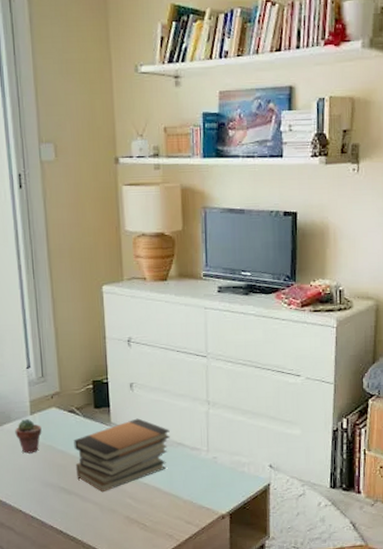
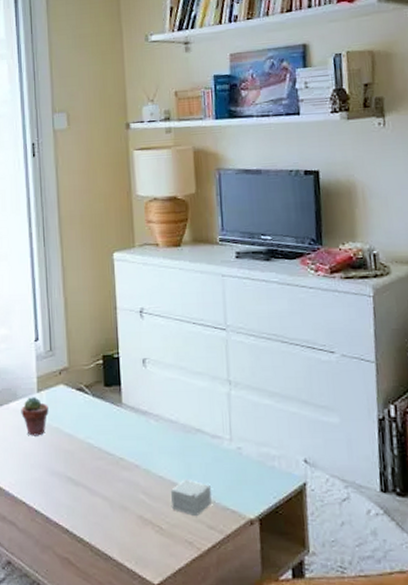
book stack: present [74,418,170,493] -> none [82,399,187,485]
small box: none [155,484,190,515] -> present [171,478,212,517]

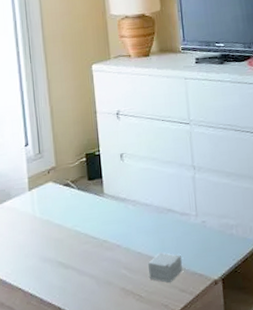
potted succulent: present [21,397,49,436] -> none [14,195,40,230]

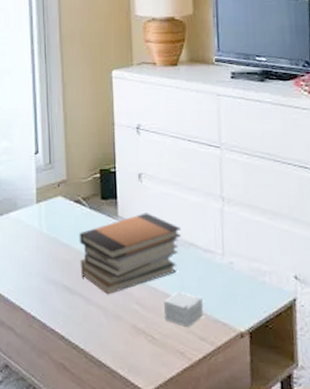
book stack: none [69,187,160,265] -> present [79,213,181,295]

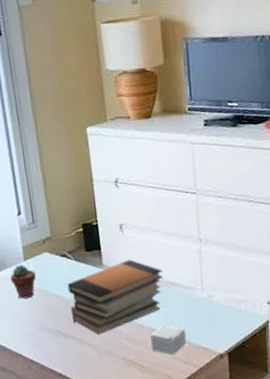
potted succulent: none [20,208,47,245] -> present [10,265,36,299]

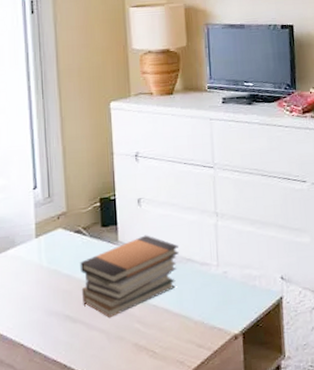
potted succulent: present [10,265,36,299] -> none [19,242,47,280]
small box: present [150,324,186,355] -> none [164,304,201,338]

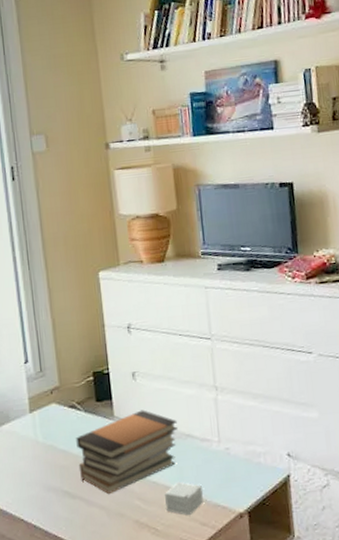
small box: none [164,304,201,338] -> present [165,481,203,516]

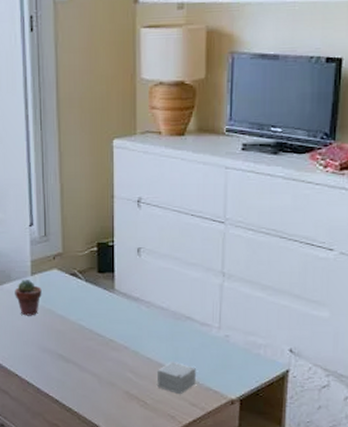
potted succulent: none [14,418,42,456] -> present [15,280,42,316]
book stack: present [76,410,178,495] -> none [74,286,178,364]

